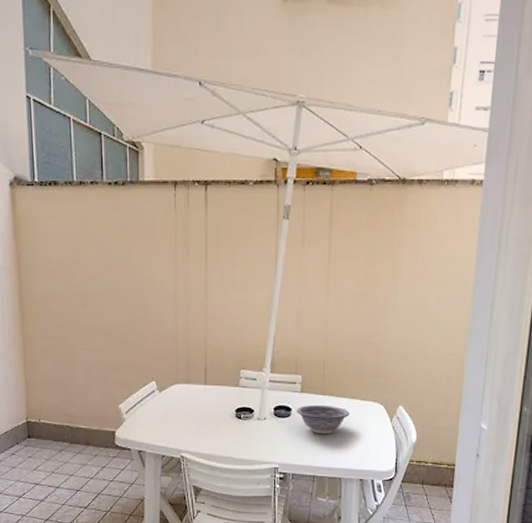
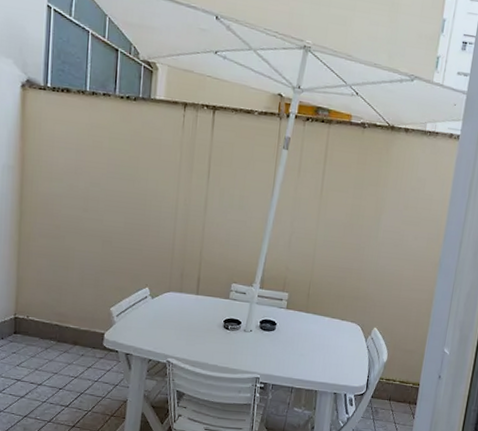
decorative bowl: present [296,404,350,435] -> none [281,321,330,350]

